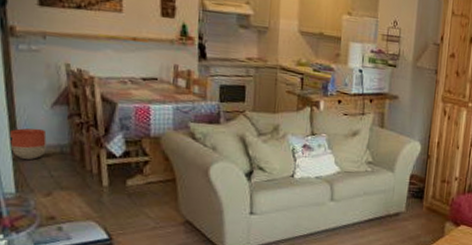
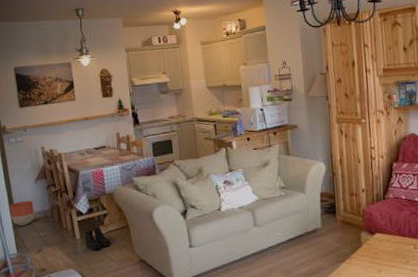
boots: none [114,175,150,203] -> present [85,227,111,251]

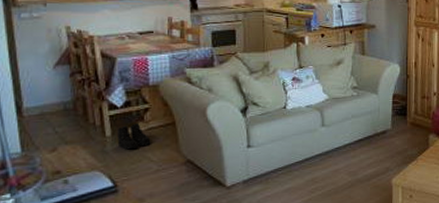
planter: present [9,200,34,226] -> none [14,89,50,119]

